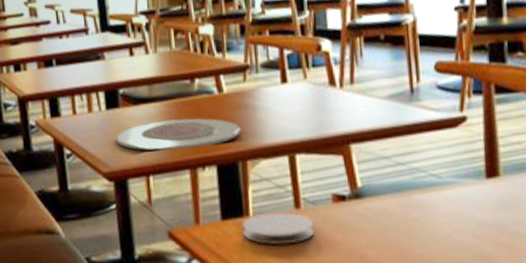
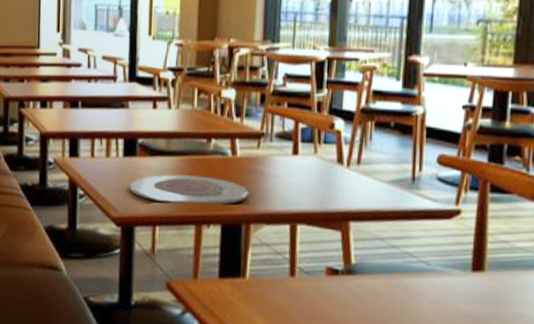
coaster: present [241,212,314,246] -> none [237,276,306,310]

